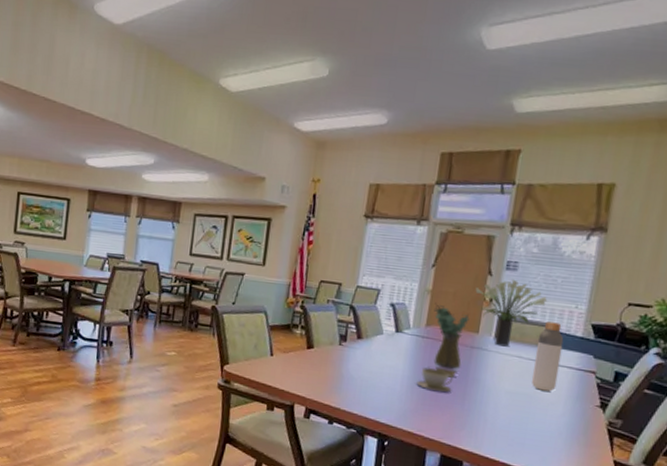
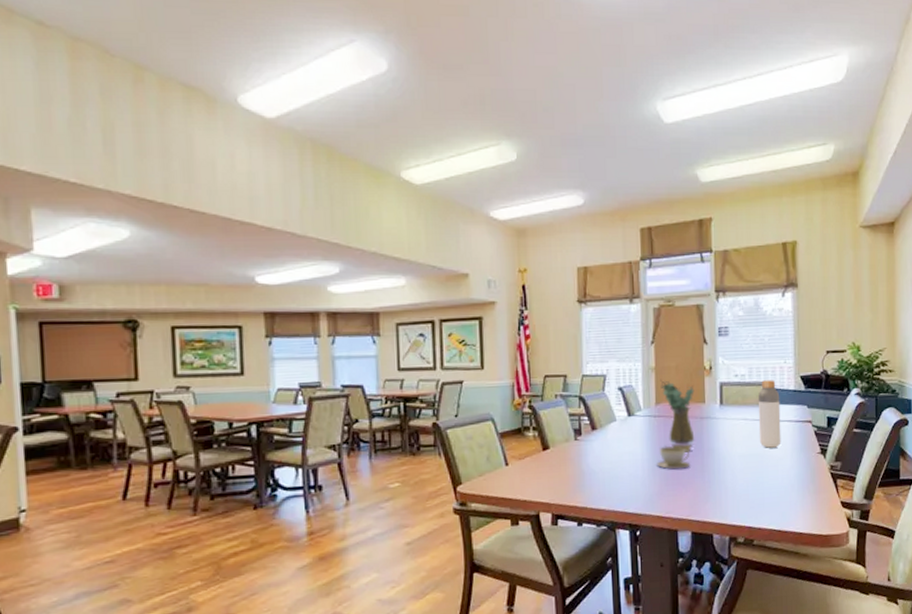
flower arrangement: present [475,279,548,347] -> none [695,344,760,412]

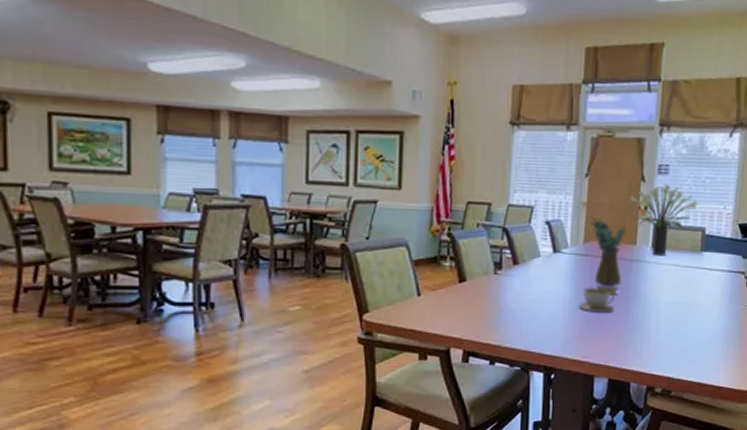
flower arrangement: none [695,344,760,412] -> present [630,184,699,256]
bottle: present [757,380,781,448] -> none [688,225,715,297]

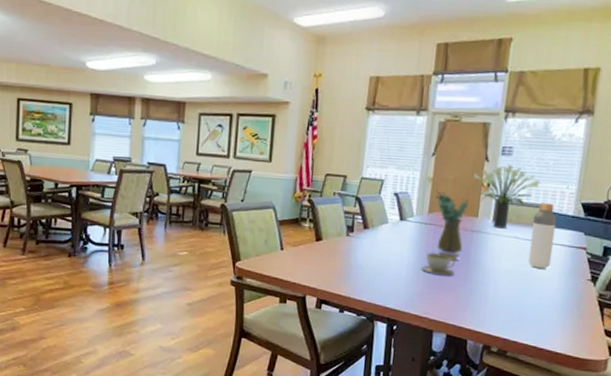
bottle: none [688,225,715,297] -> present [527,203,557,269]

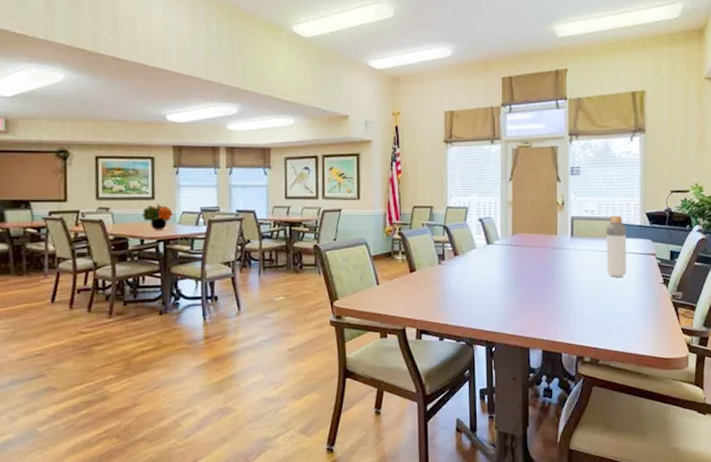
flower arrangement: none [57,150,87,176] -> present [141,204,173,230]
teacup: present [421,252,456,276] -> none [512,272,543,294]
vase: present [435,189,469,261] -> none [517,212,548,279]
flower arrangement: present [473,164,541,229] -> none [549,183,609,243]

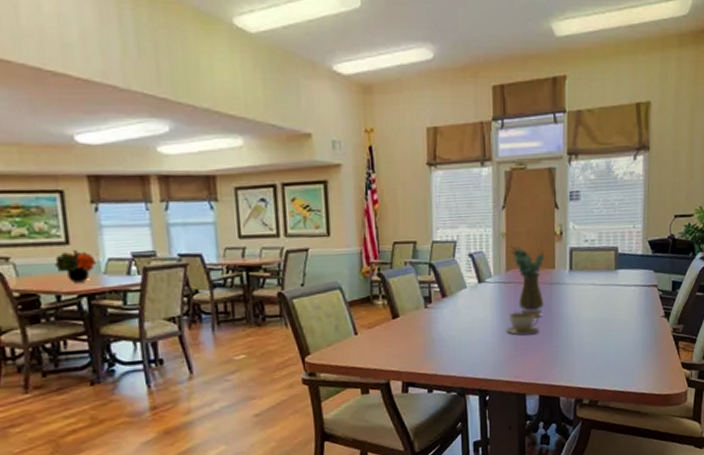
teacup: none [512,272,543,294] -> present [506,312,540,335]
vase: none [517,212,548,279] -> present [511,245,545,318]
bottle: present [606,215,627,277] -> none [606,245,628,313]

